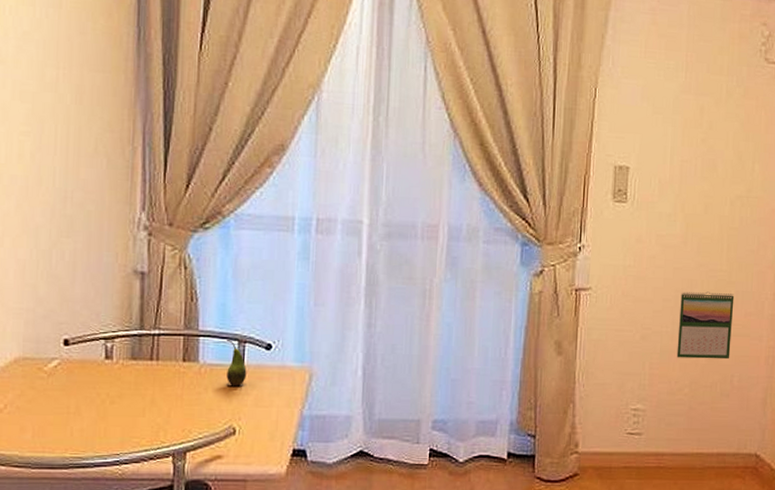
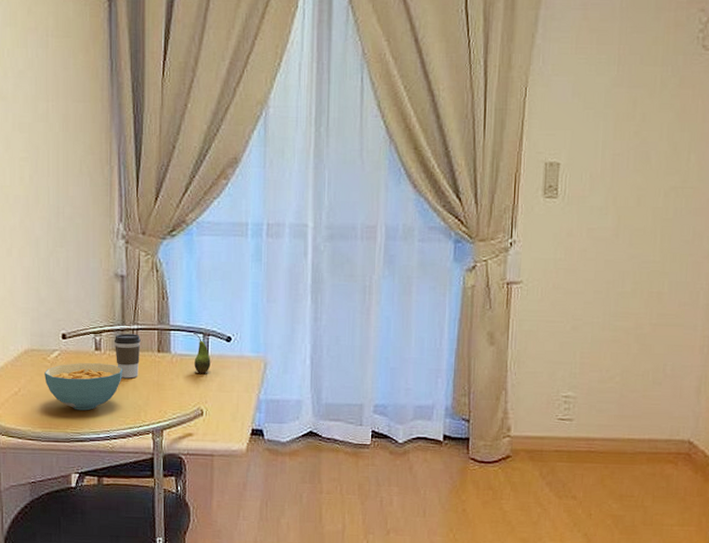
cereal bowl: none [39,374,140,431] -> present [45,363,123,411]
coffee cup: none [129,339,163,392] -> present [114,333,141,378]
calendar: present [676,291,735,360] -> none [608,283,668,349]

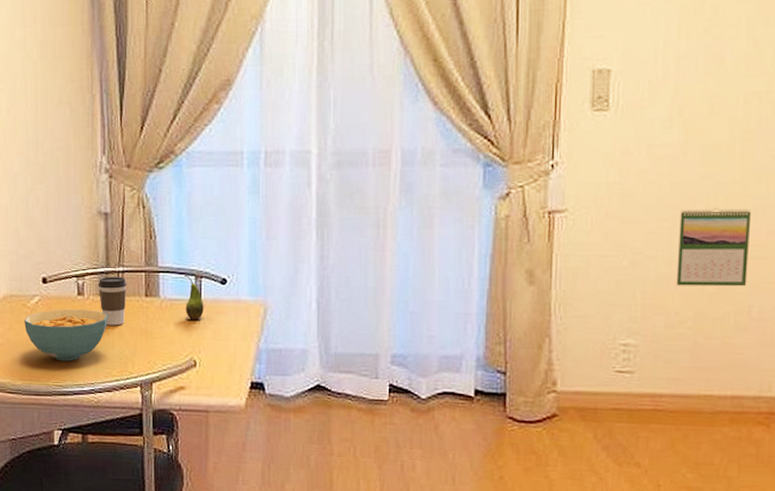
calendar: none [608,283,668,349] -> present [676,208,752,287]

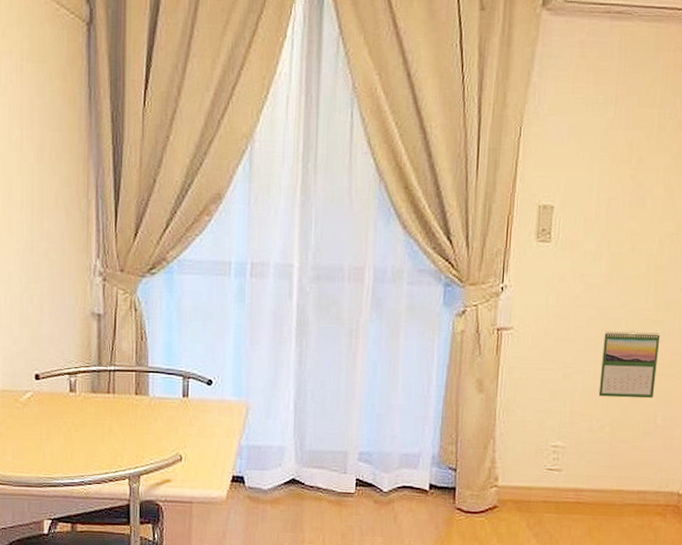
cereal bowl: present [24,309,108,361] -> none [16,405,99,455]
coffee cup: present [97,277,127,326] -> none [89,375,118,422]
fruit: present [184,274,204,319] -> none [173,375,191,417]

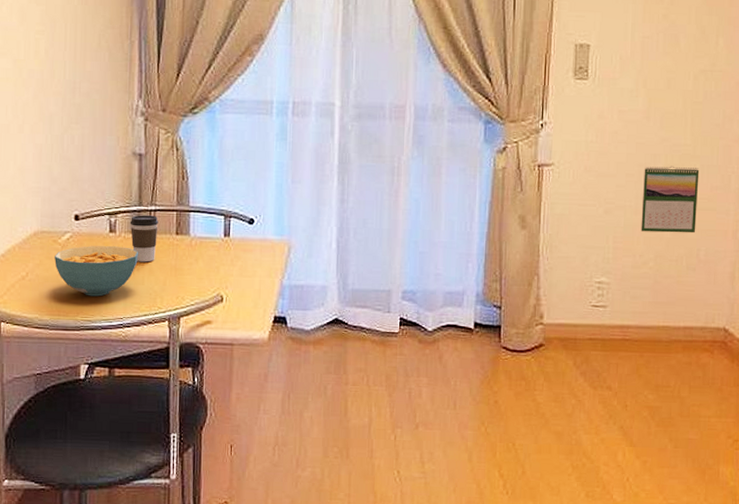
cereal bowl: none [16,405,99,455] -> present [54,246,139,297]
coffee cup: none [89,375,118,422] -> present [130,215,159,262]

